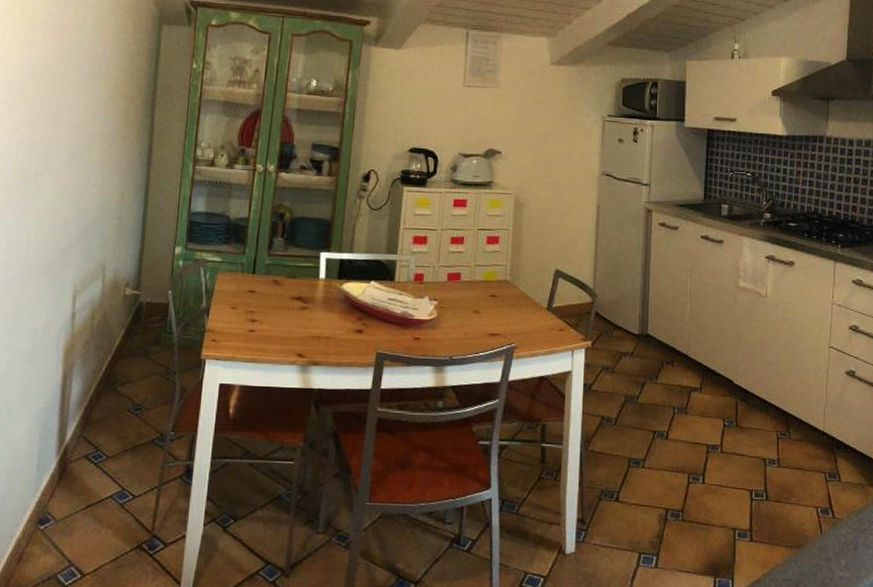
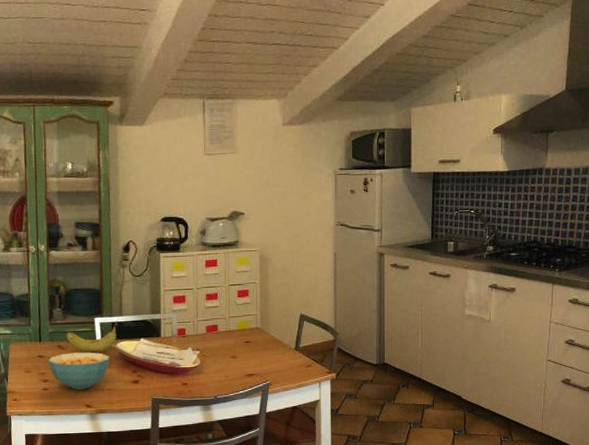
cereal bowl: none [259,290,332,335] -> present [48,352,110,390]
fruit: none [285,255,347,293] -> present [66,318,118,353]

